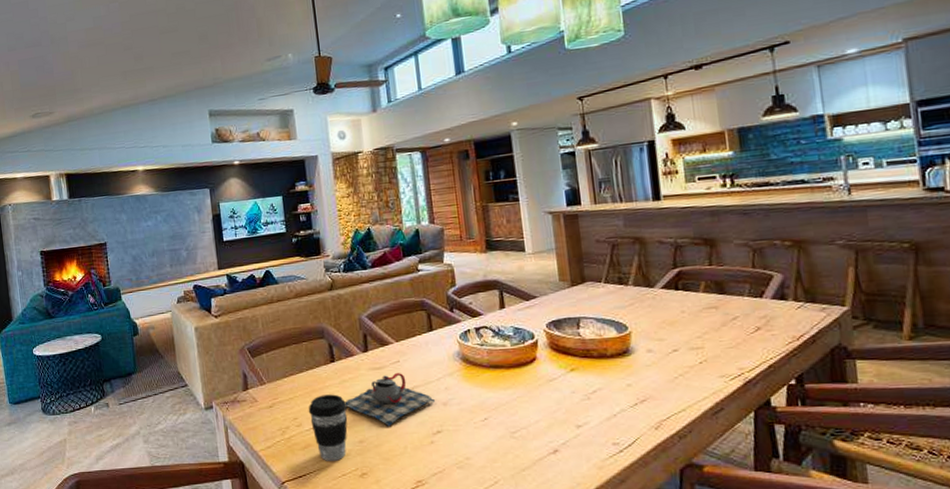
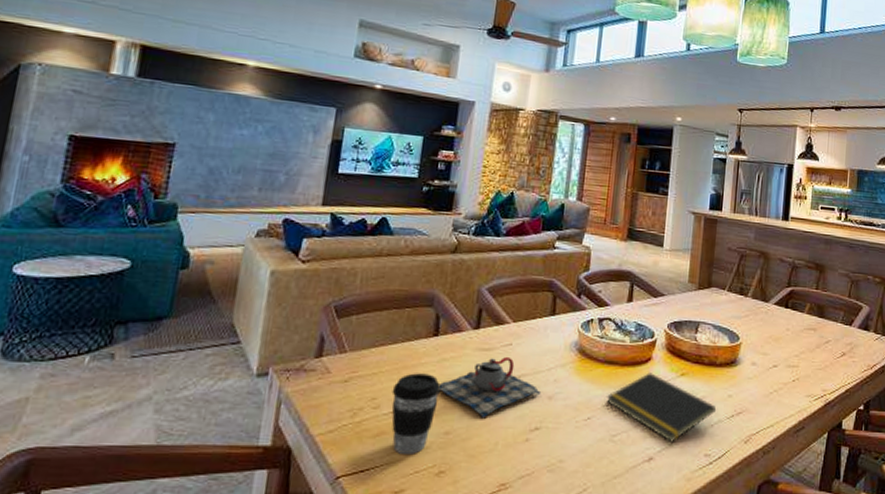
notepad: none [499,372,617,434] -> present [607,373,717,442]

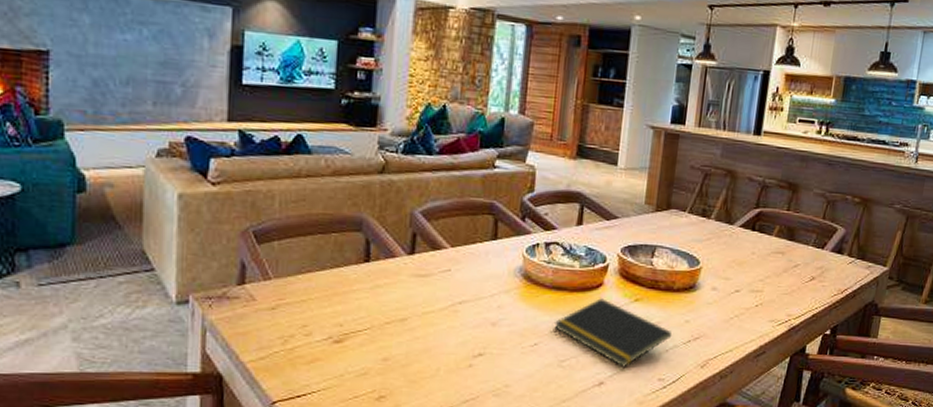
coffee cup: present [391,373,441,454] -> none [323,300,376,380]
teapot: present [438,356,542,419] -> none [373,282,484,345]

